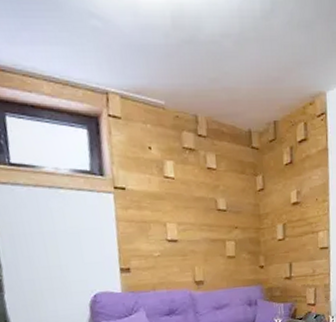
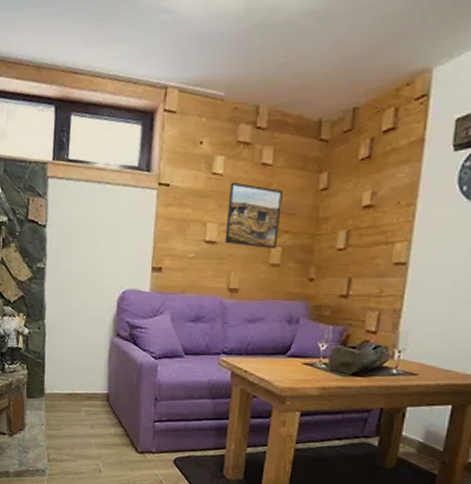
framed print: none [182,185,231,243] -> present [225,182,282,248]

